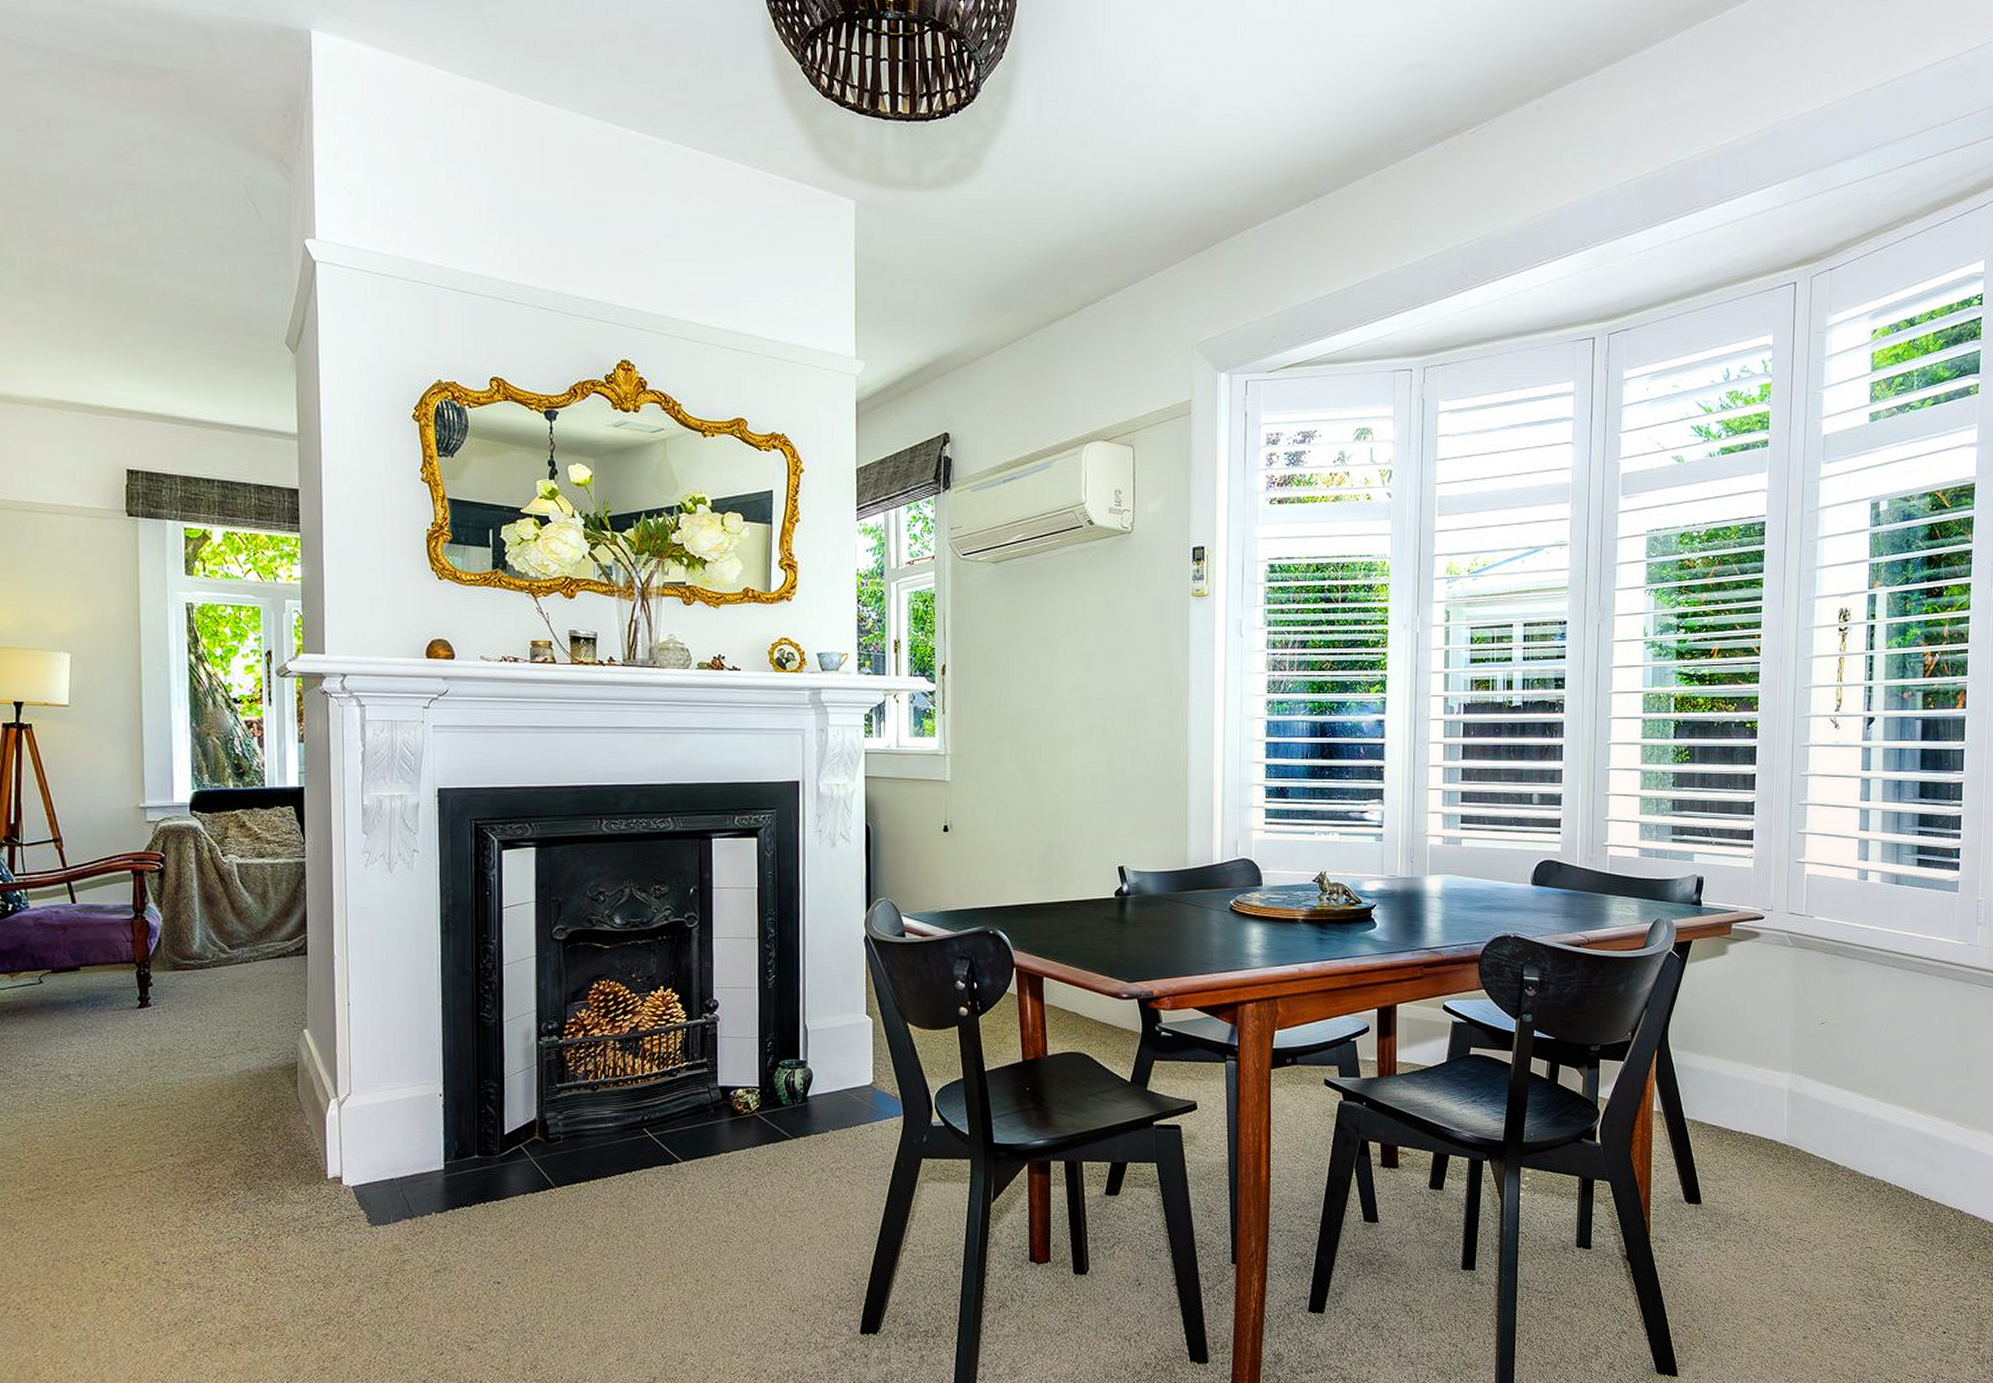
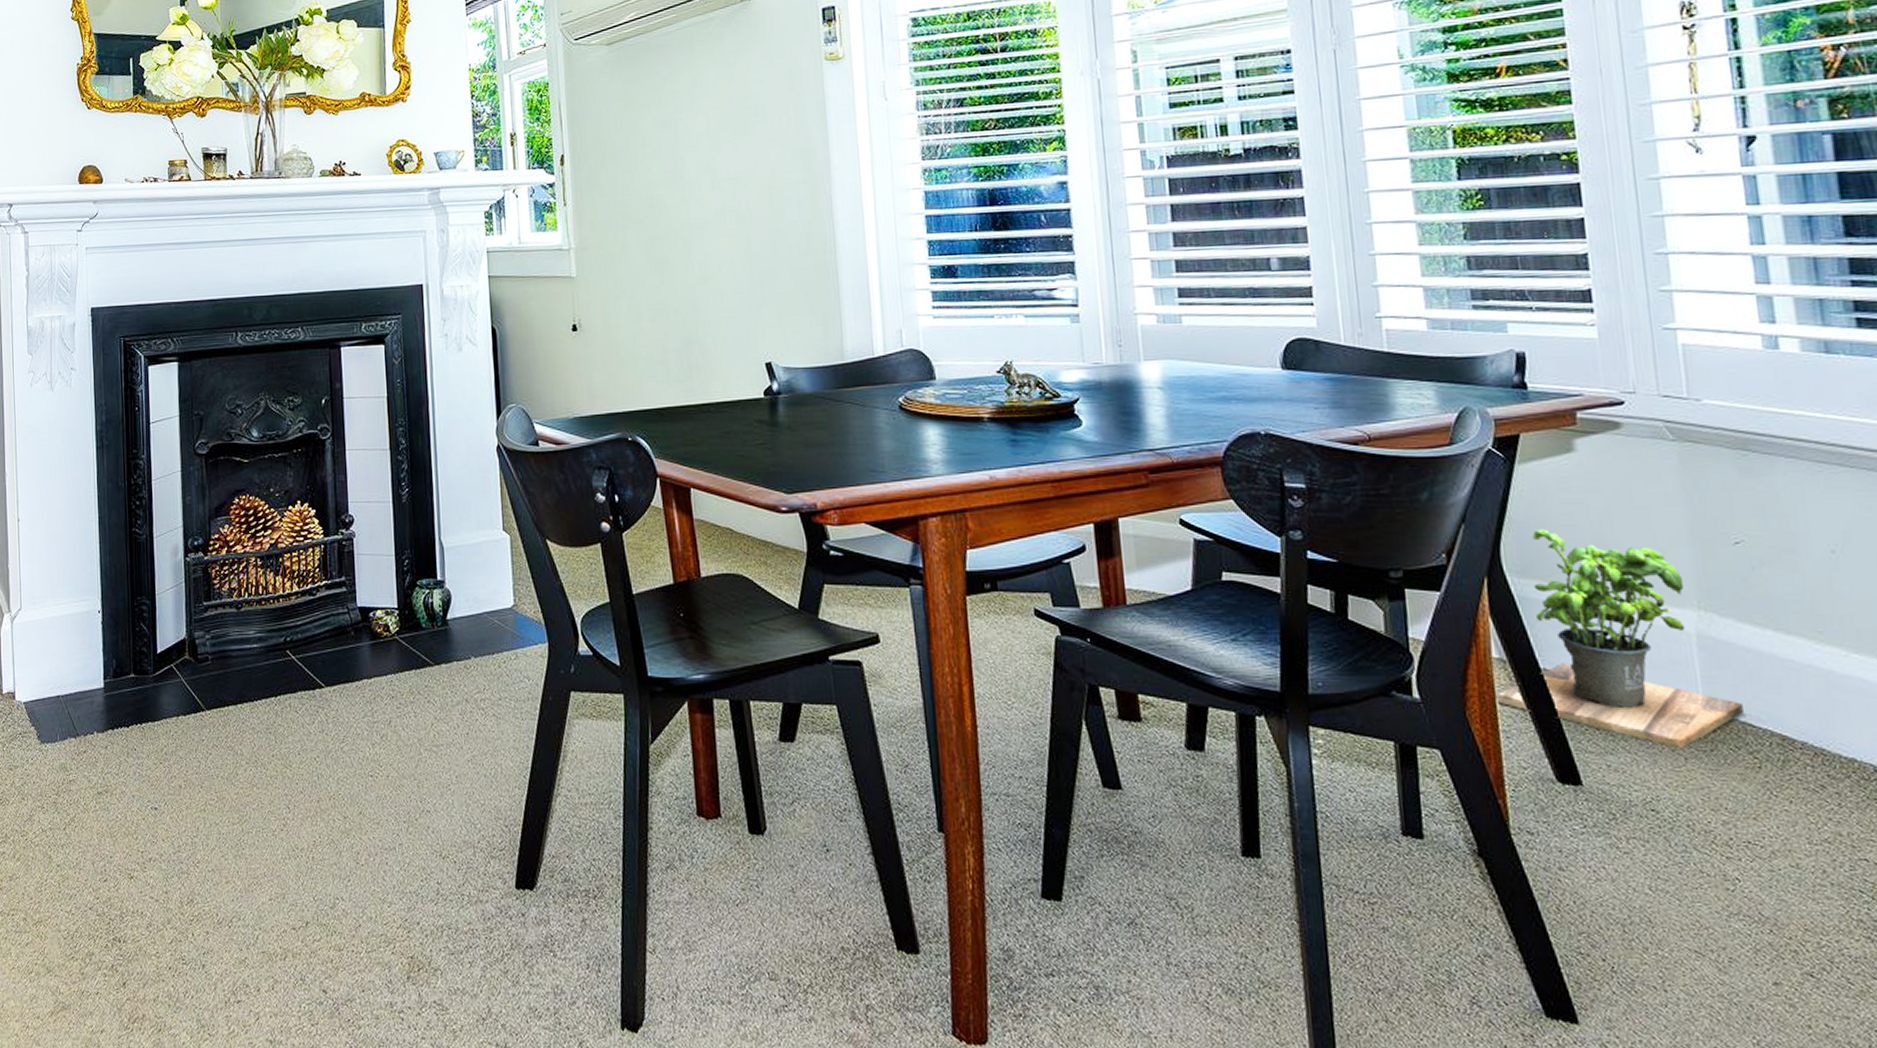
potted plant: none [1653,1012,1810,1175] -> present [1497,528,1743,749]

